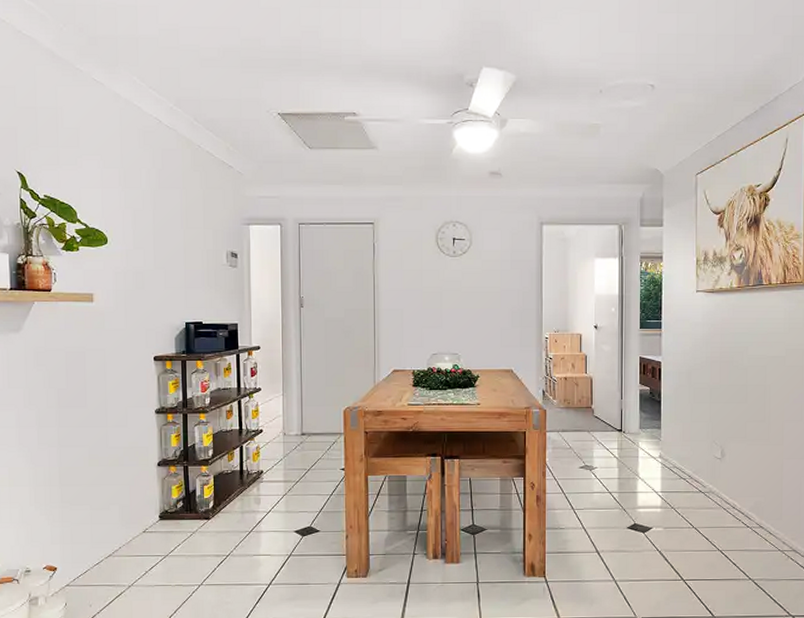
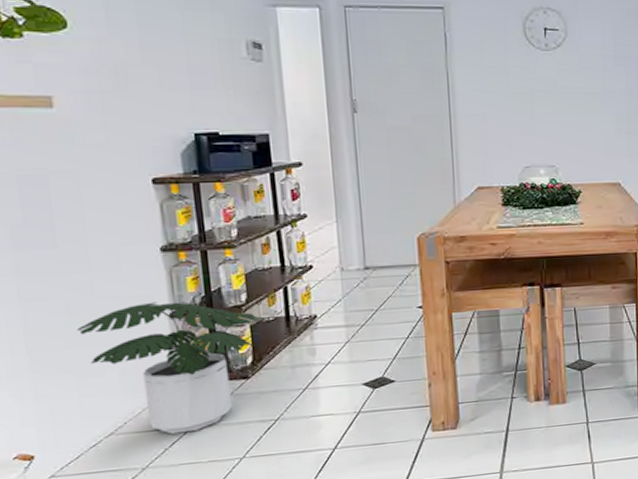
potted plant: none [94,453,225,560] -> present [77,301,265,434]

